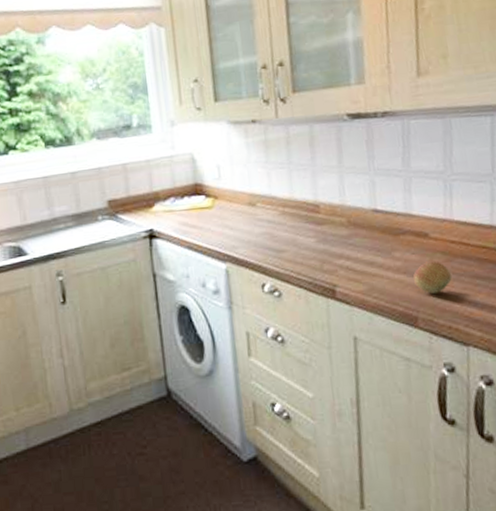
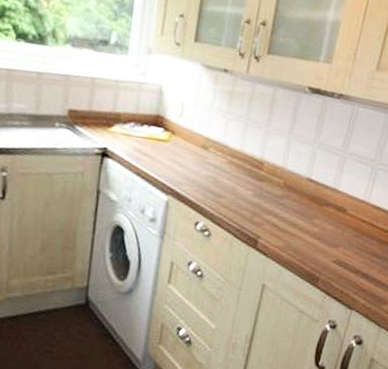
fruit: present [413,260,452,294] -> none [324,232,355,262]

